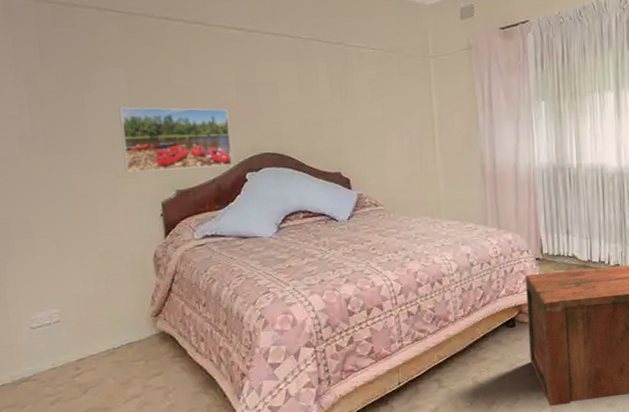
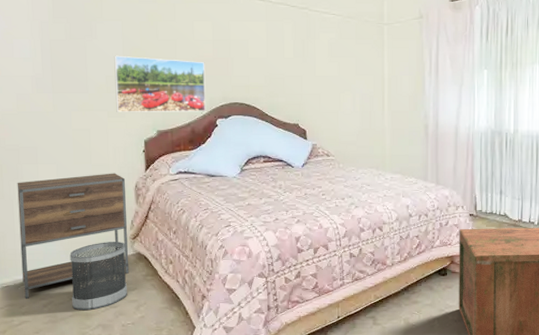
nightstand: none [8,242,152,397] -> present [17,173,129,299]
wastebasket: none [79,321,152,405] -> present [69,242,127,311]

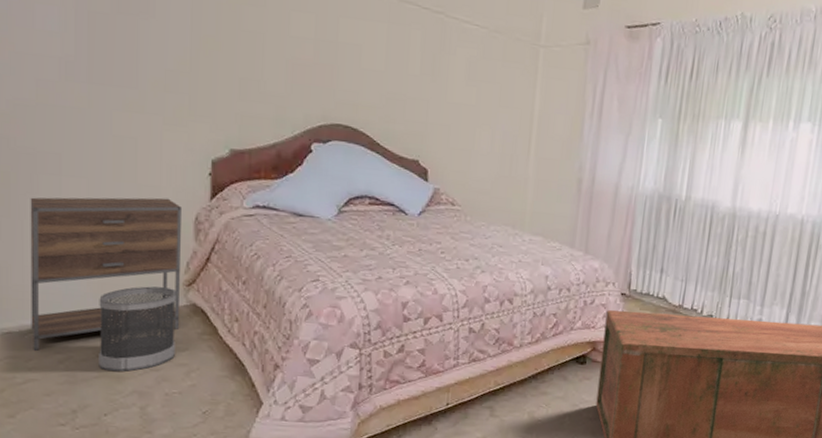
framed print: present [114,55,207,112] -> none [176,43,302,132]

